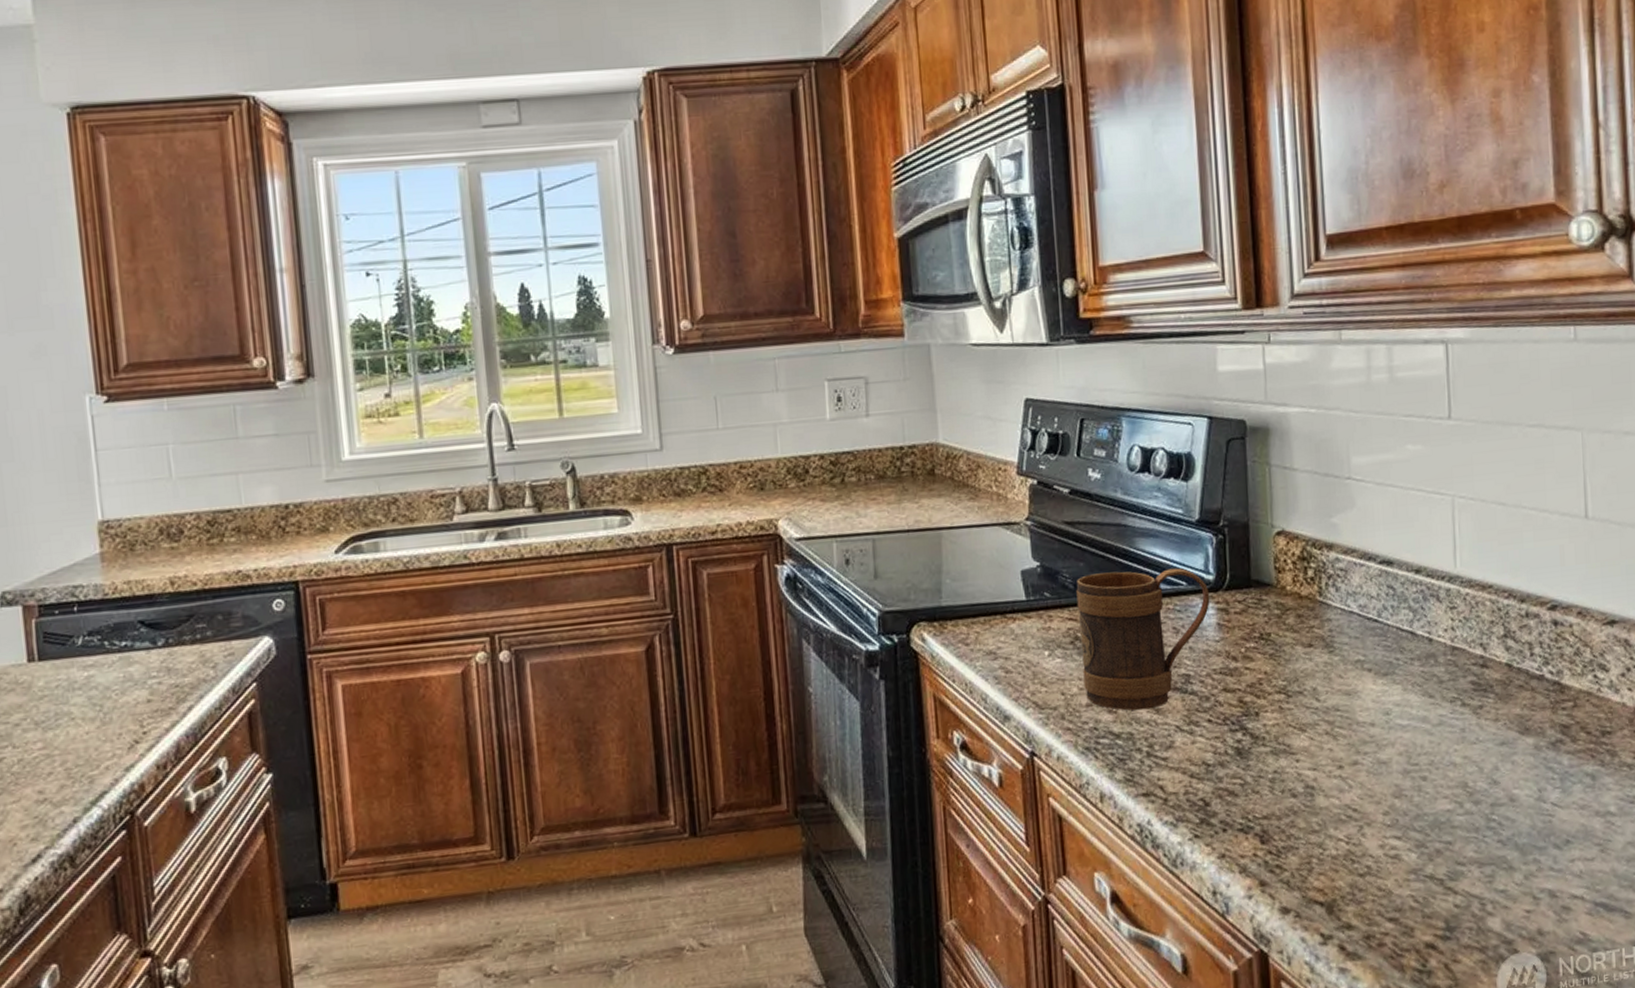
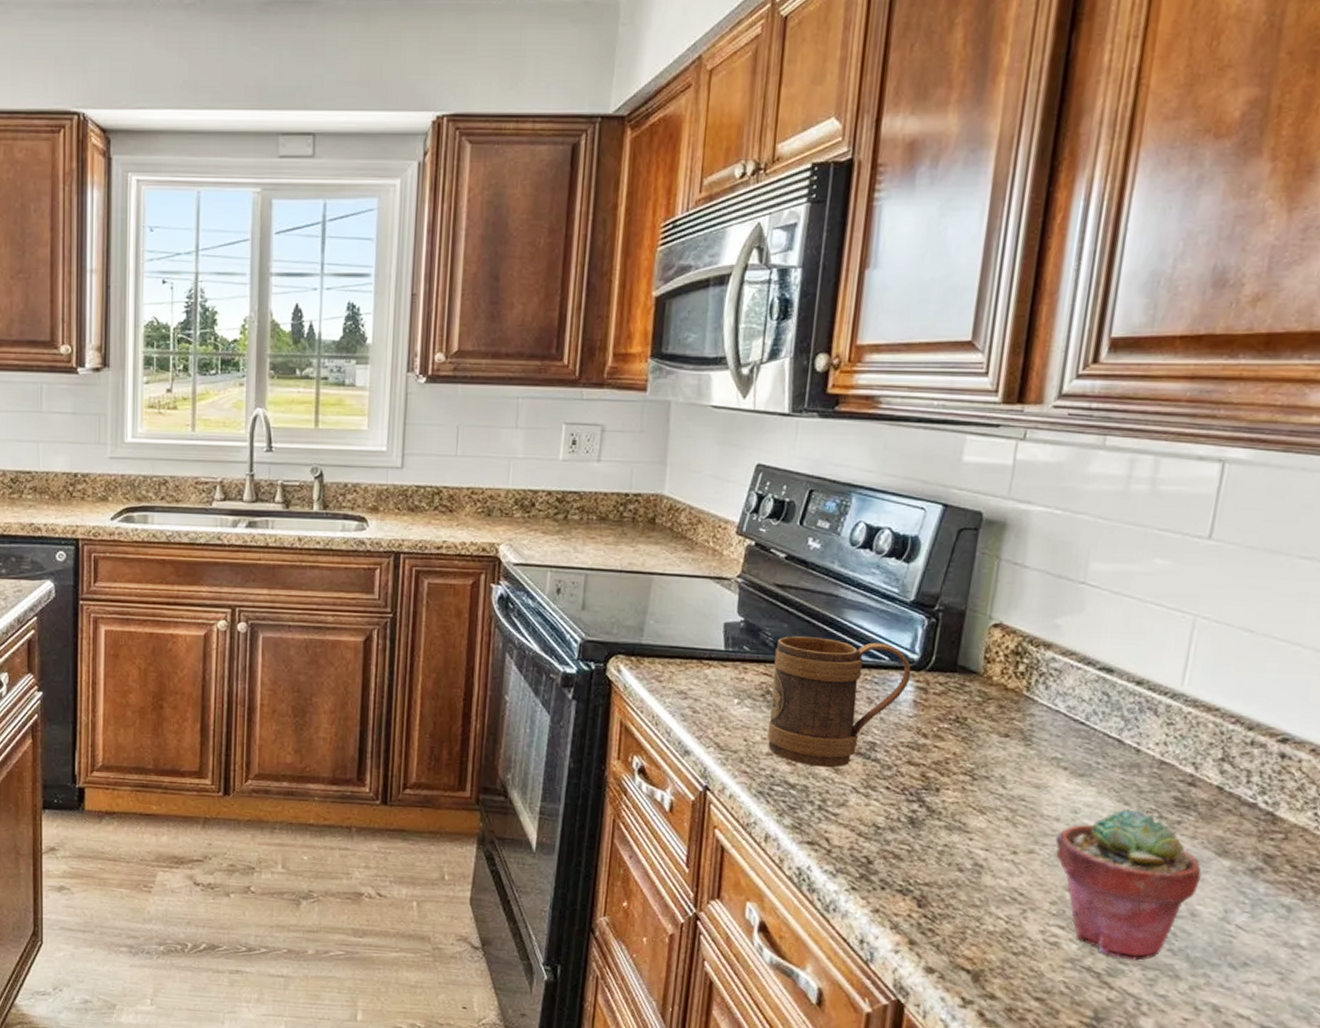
potted succulent: none [1375,699,1512,860] -> present [1055,808,1202,961]

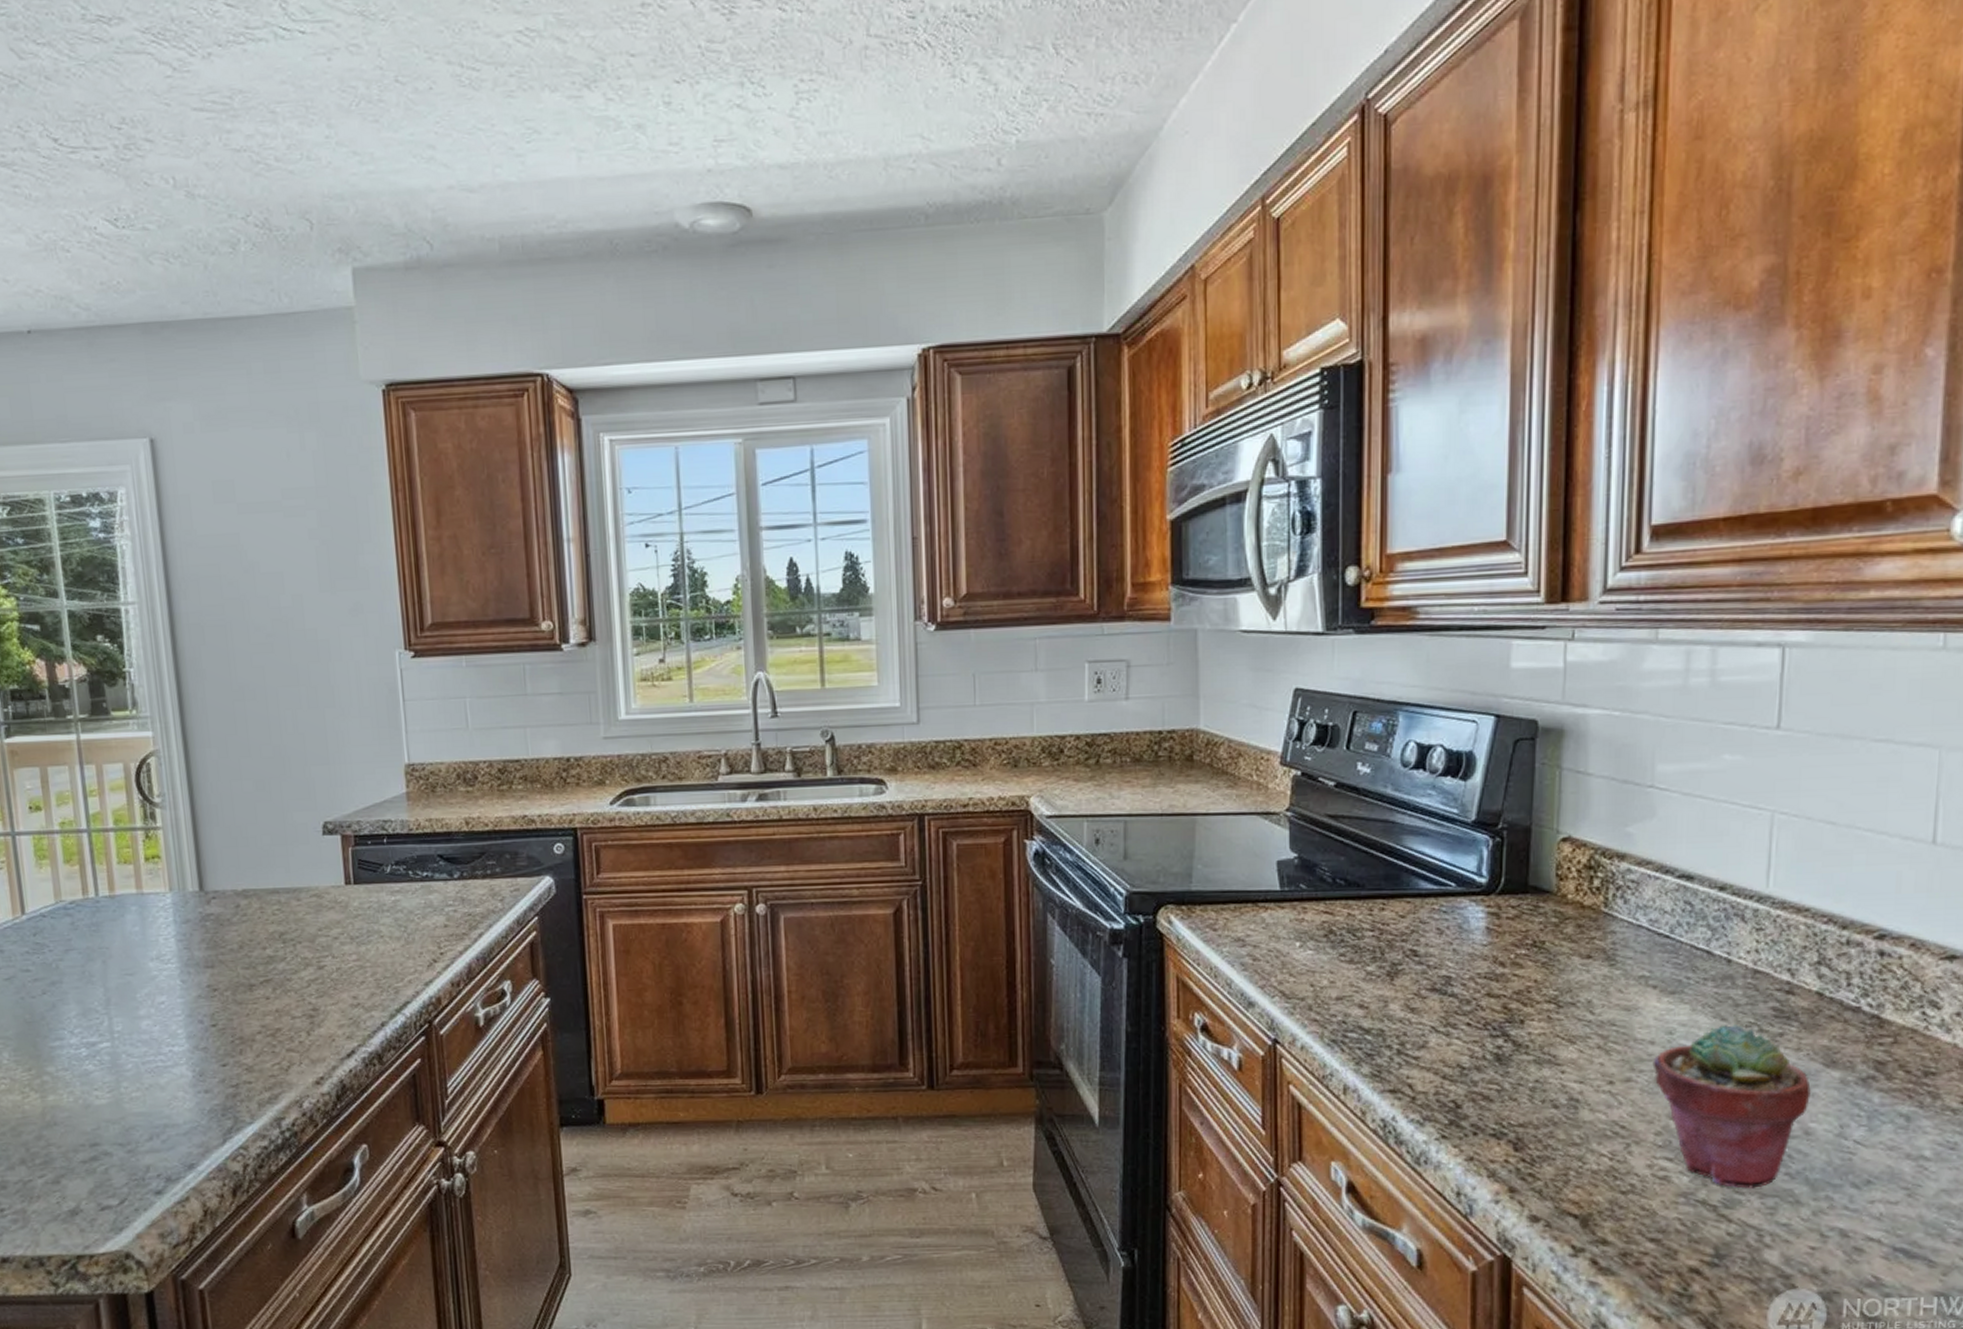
mug: present [767,636,912,768] -> none [1334,868,1481,1008]

